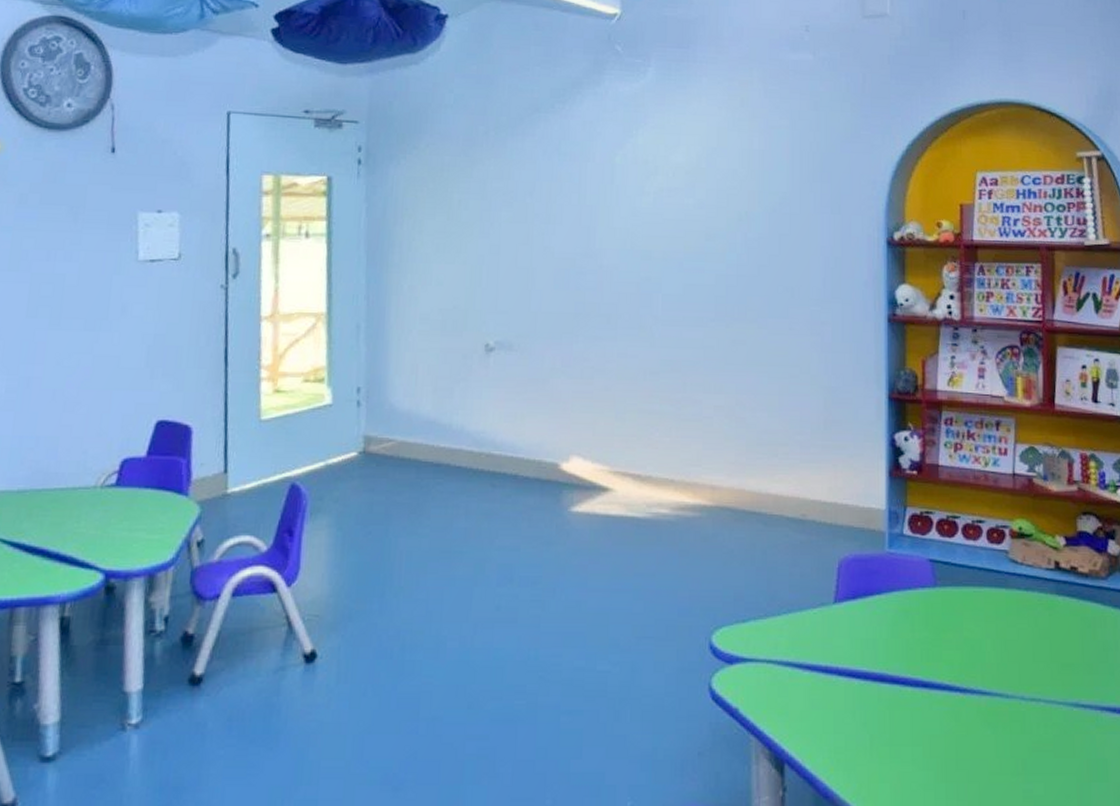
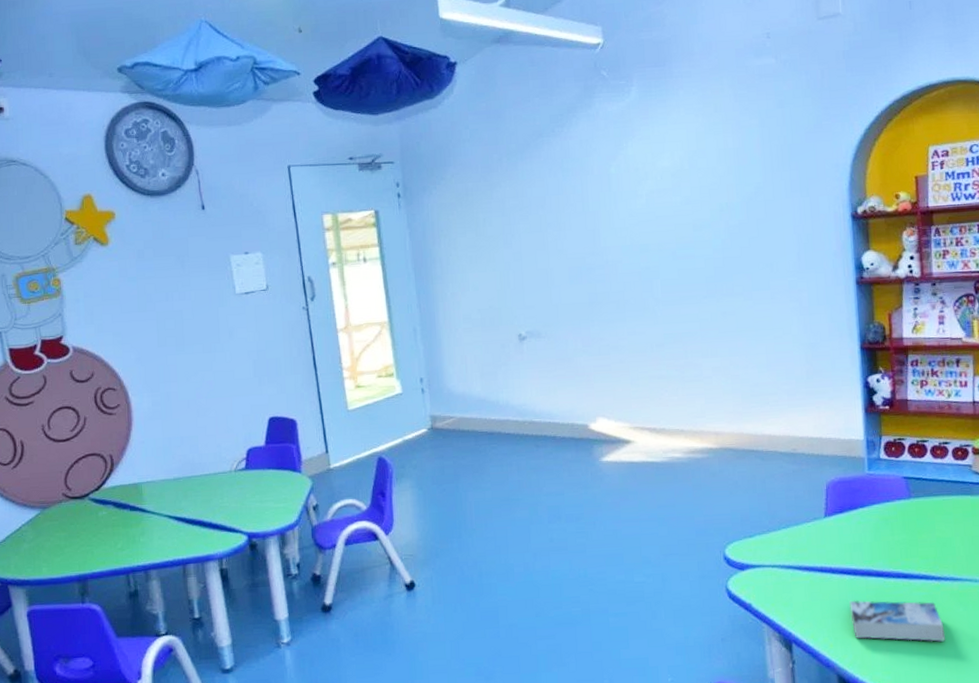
book: none [857,712,968,772] -> present [849,600,945,642]

